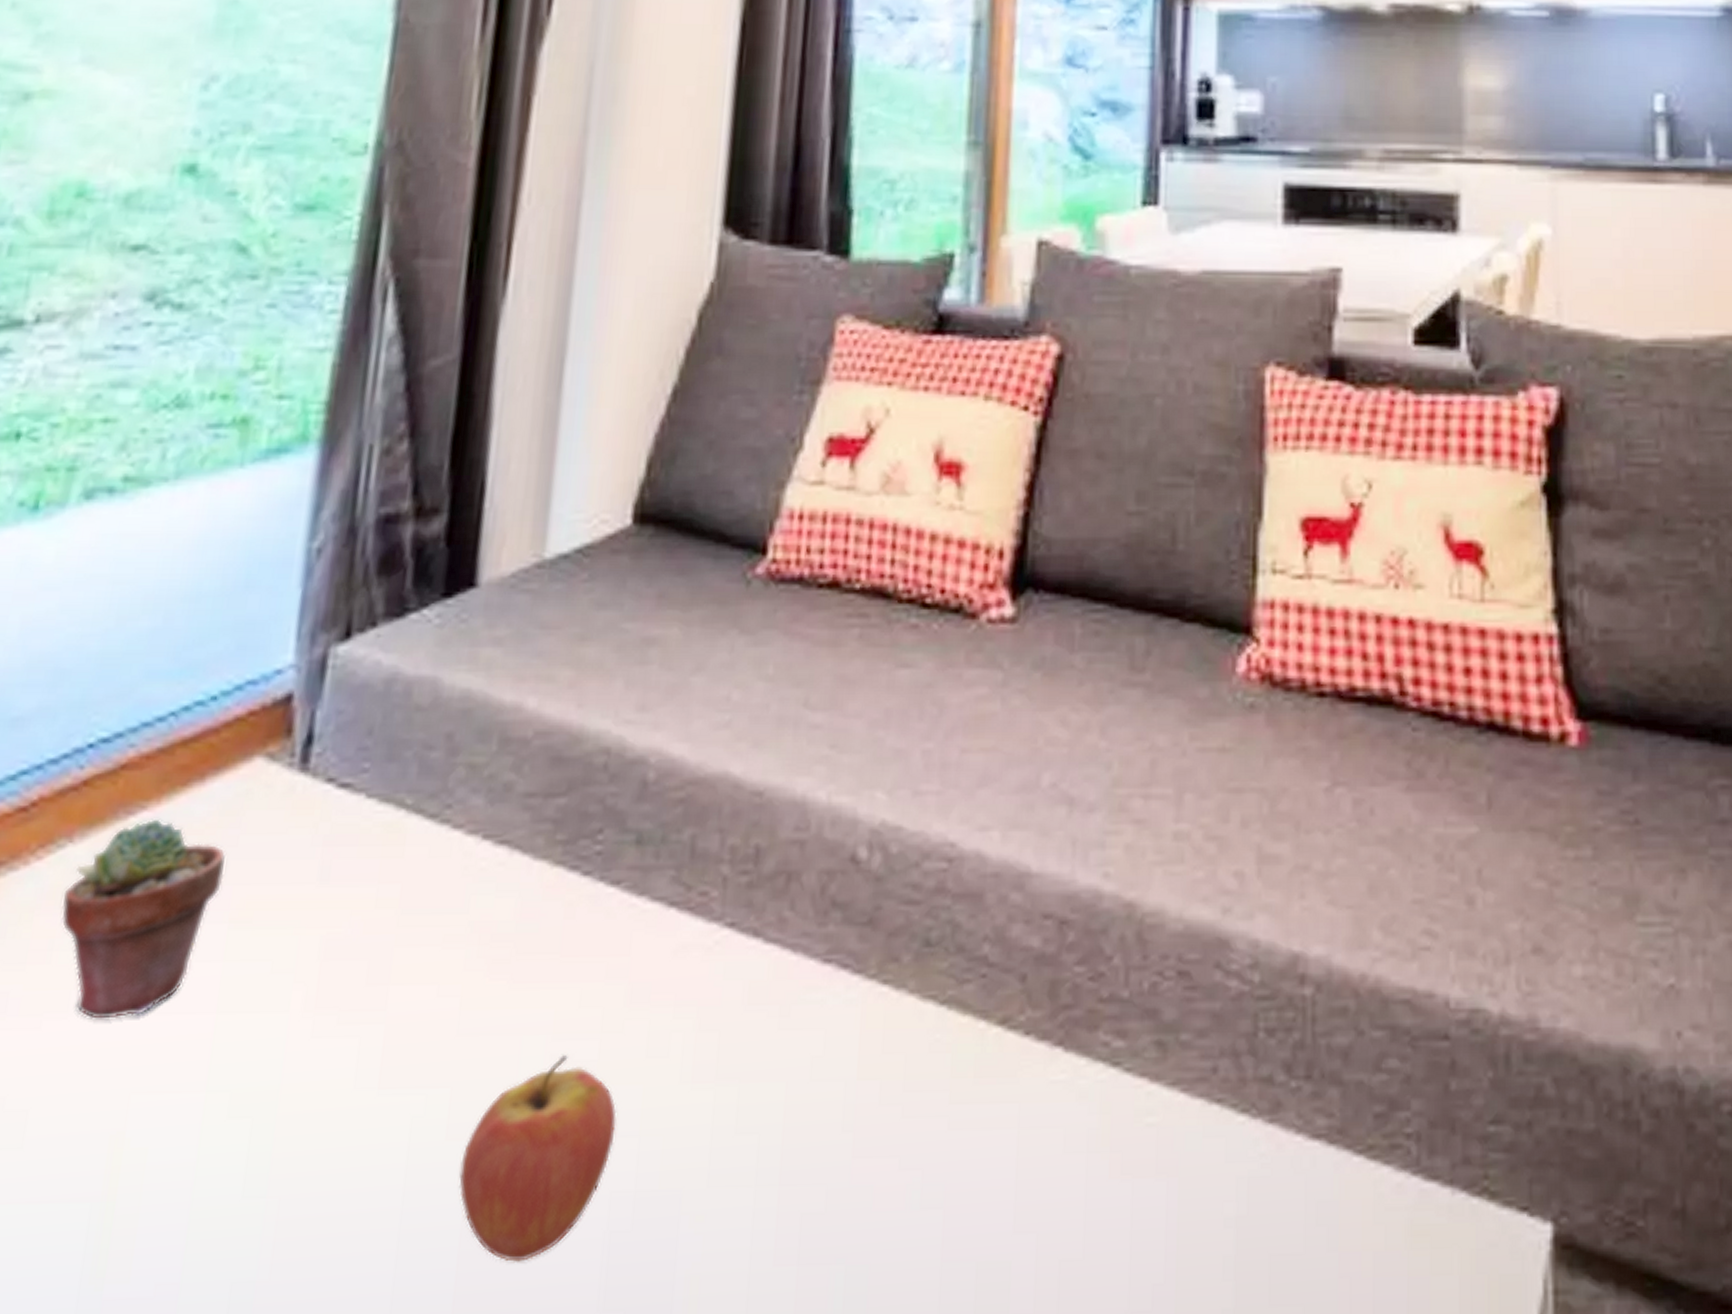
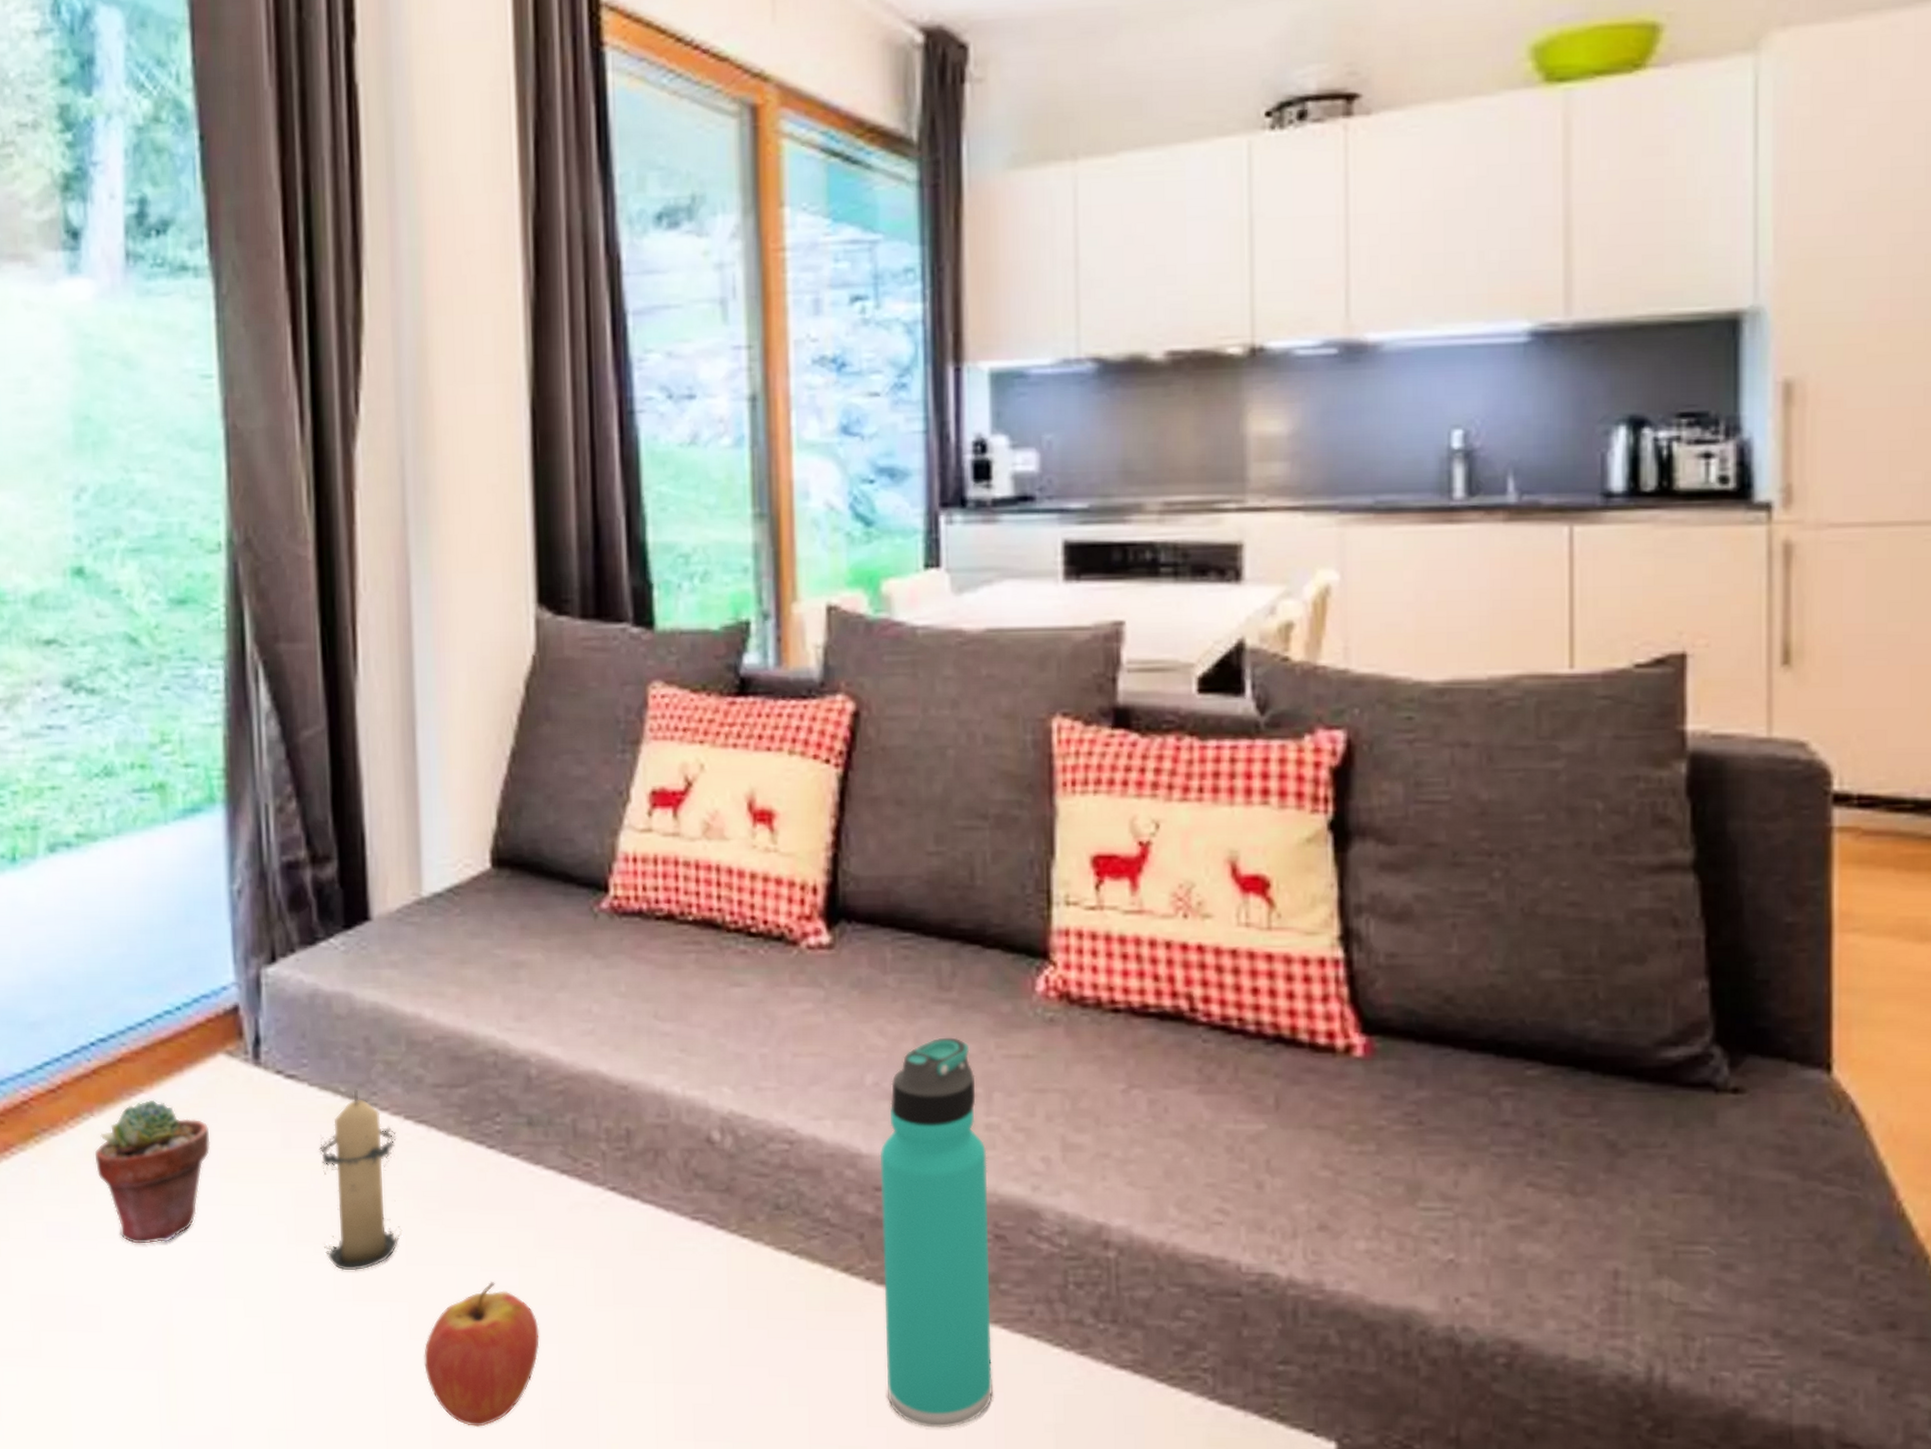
candle: none [353,801,469,1047] -> present [319,1089,400,1271]
thermos bottle: none [1040,727,1174,1231] -> present [879,1037,993,1428]

